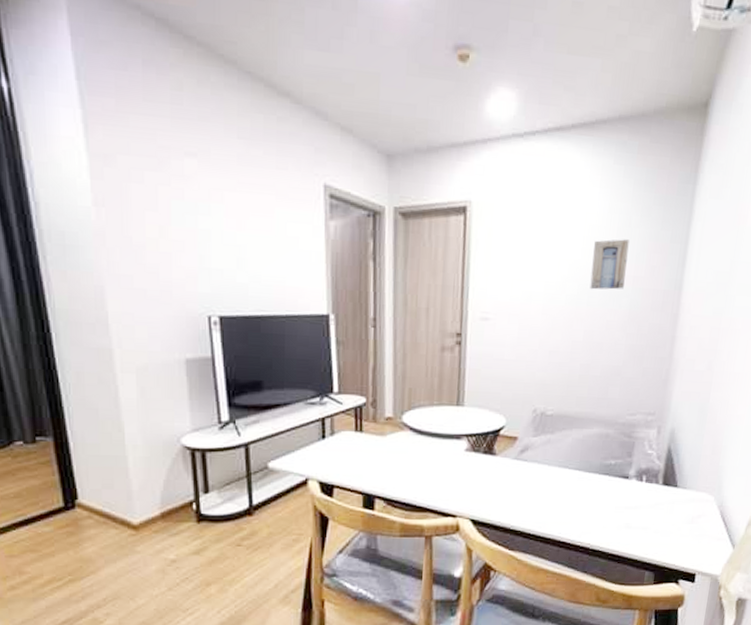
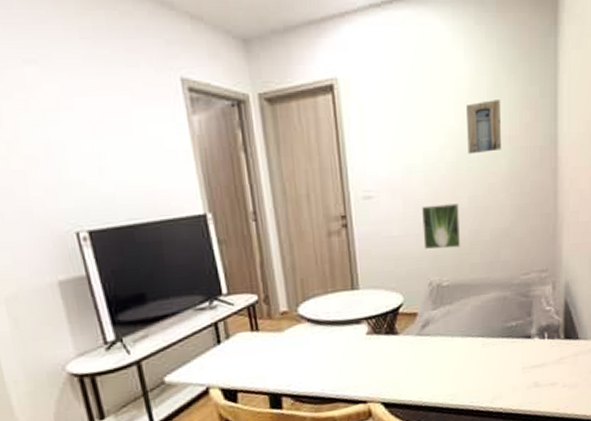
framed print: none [533,334,574,379] -> present [421,203,461,249]

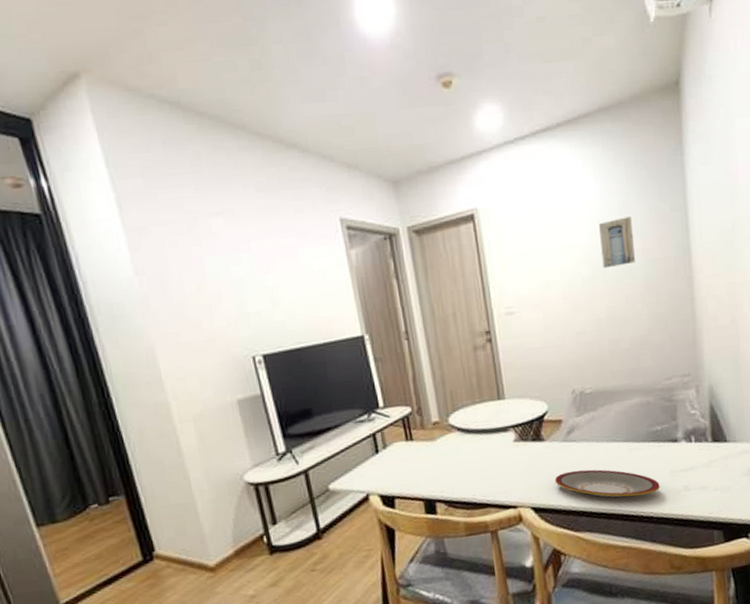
plate: none [407,364,511,394] -> present [555,469,660,498]
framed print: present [421,203,461,249] -> none [561,315,601,359]

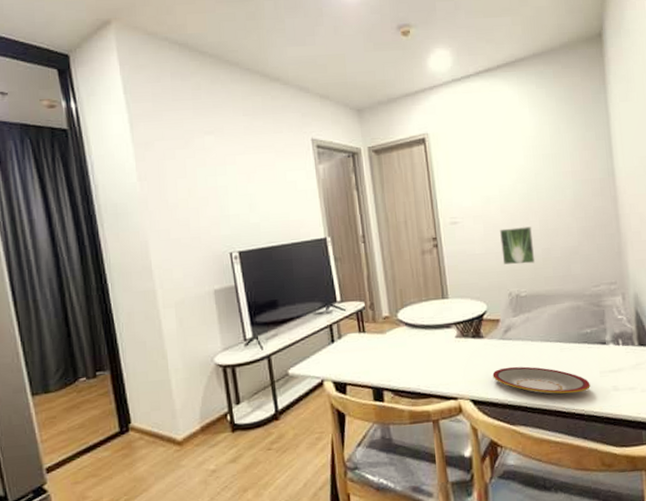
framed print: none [561,315,601,359] -> present [499,226,536,265]
wall art: present [599,216,635,269] -> none [533,143,565,187]

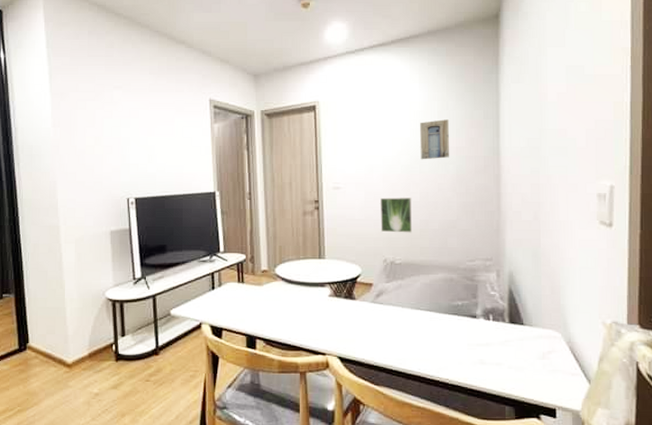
plate: present [492,366,590,395] -> none [361,330,457,362]
wall art: none [533,143,565,187] -> present [420,119,449,160]

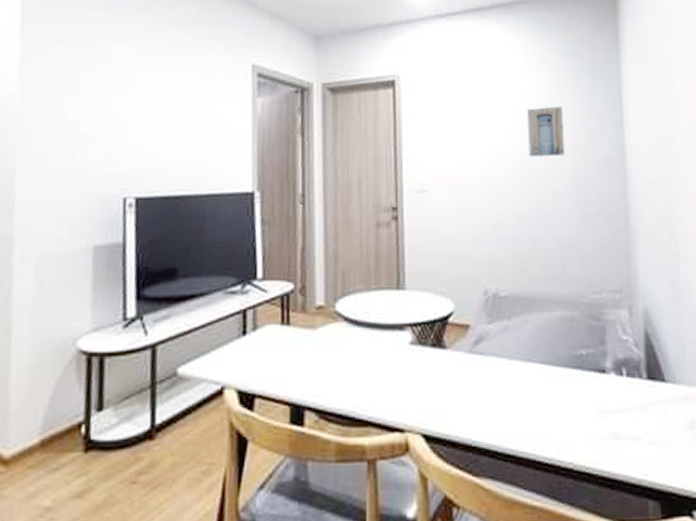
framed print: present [379,197,413,233] -> none [477,205,521,254]

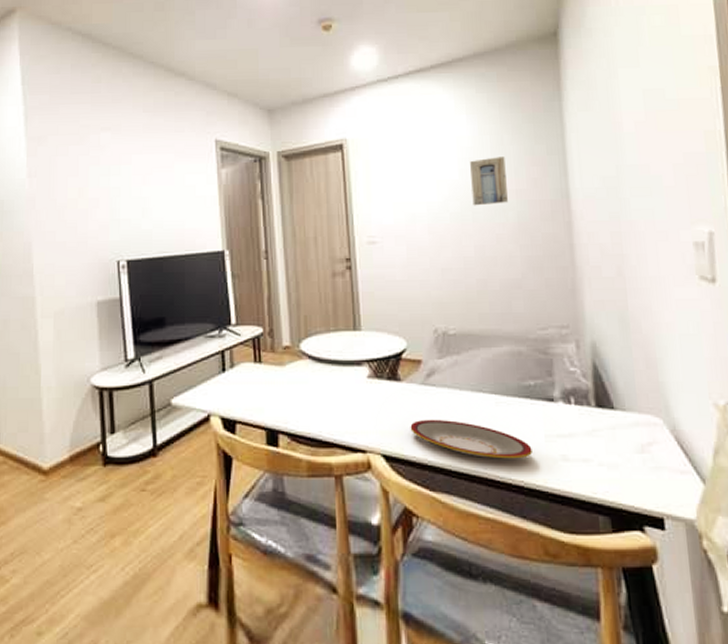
plate: none [454,392,583,438] -> present [410,419,532,459]

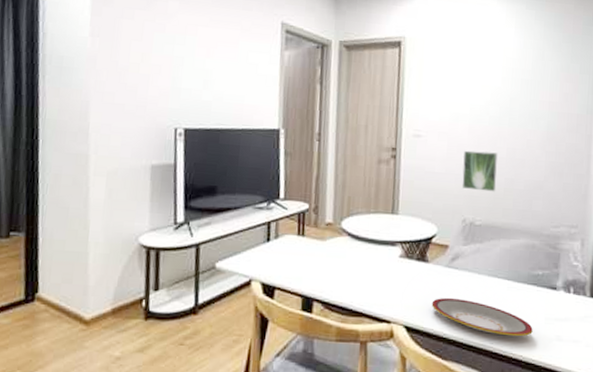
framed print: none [425,252,468,296] -> present [462,150,498,192]
wall art: present [470,157,508,206] -> none [510,70,543,113]

